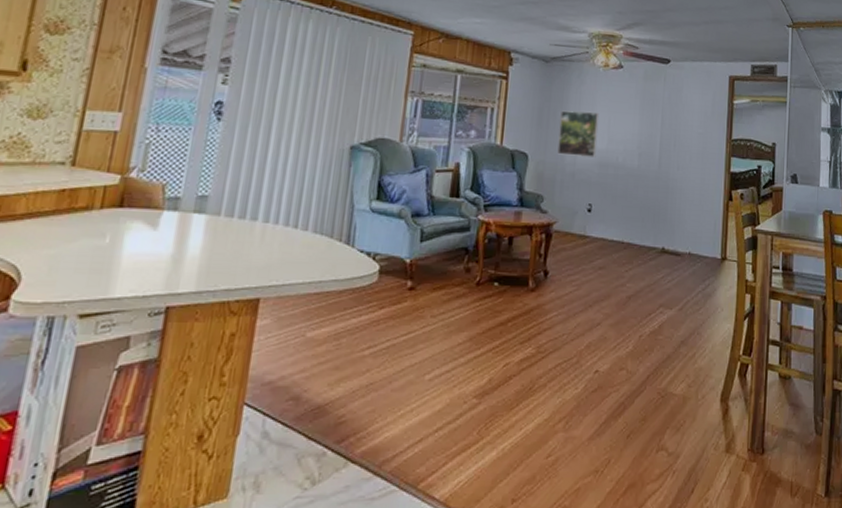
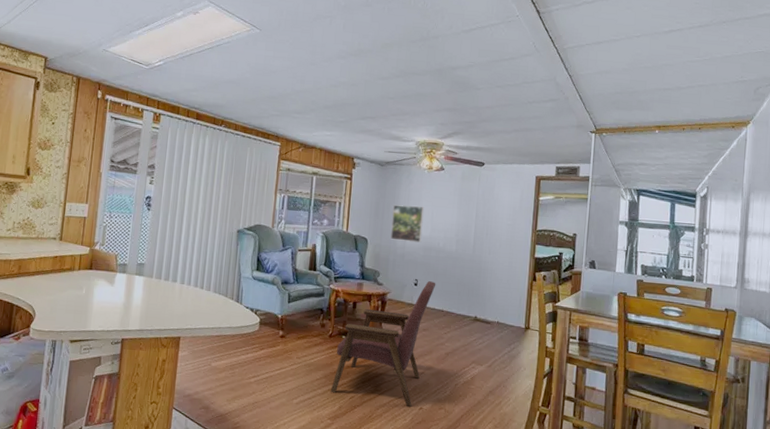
armchair: none [476,206,615,372] -> present [330,281,436,408]

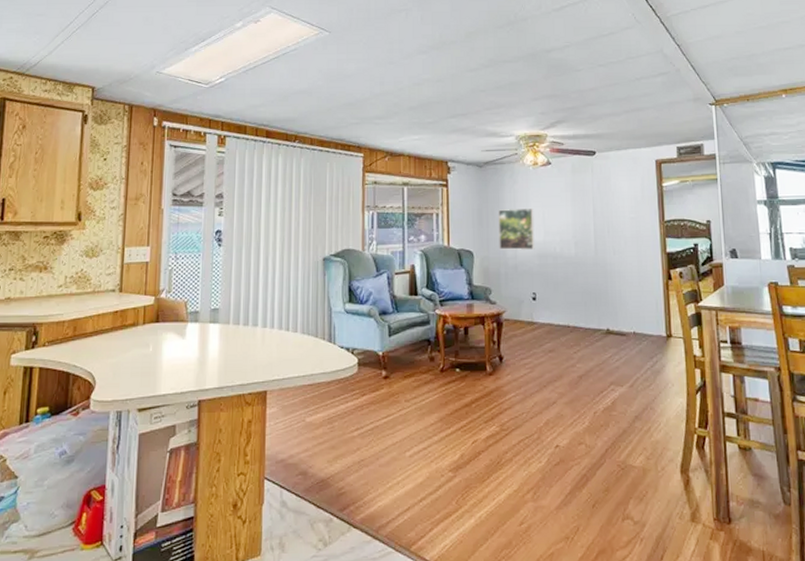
armchair: present [330,281,436,408] -> none [448,293,558,447]

